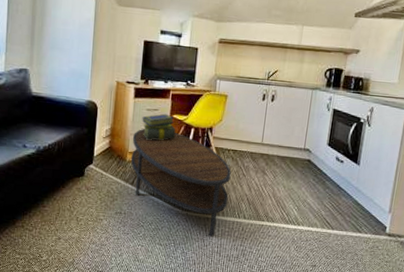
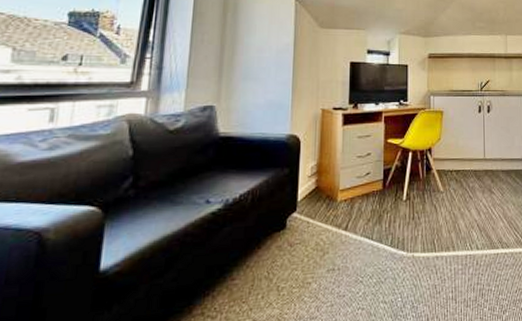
coffee table: present [130,129,232,237] -> none [342,160,457,280]
stack of books: present [142,113,176,141] -> none [353,139,393,172]

